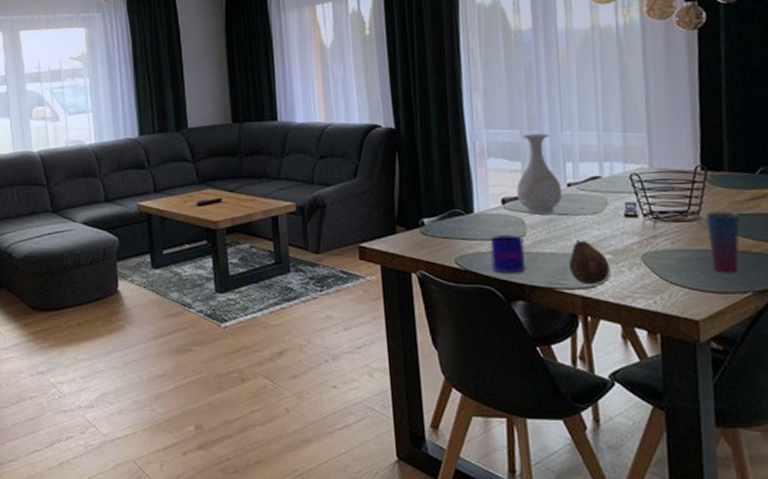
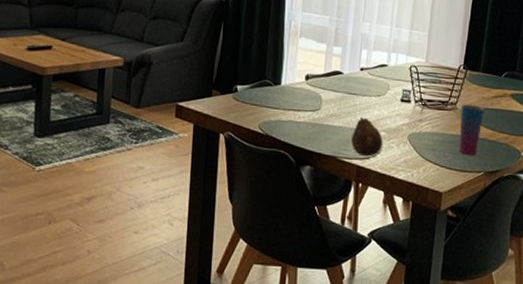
mug: present [490,235,525,274] -> none [288,107,319,142]
vase: present [516,133,563,215] -> none [319,20,356,93]

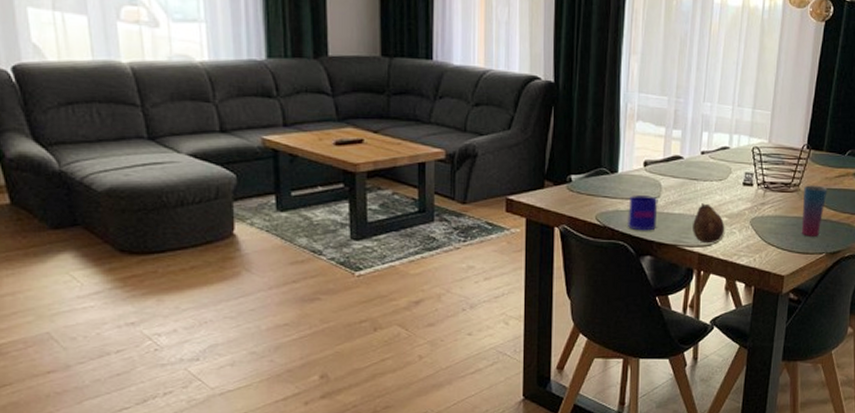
mug: none [288,107,319,142] -> present [627,195,658,231]

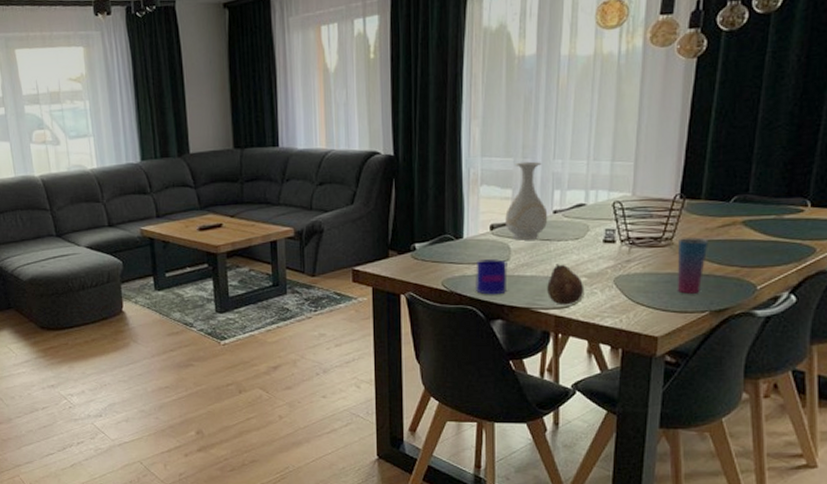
vase: none [658,101,697,178] -> present [505,161,548,240]

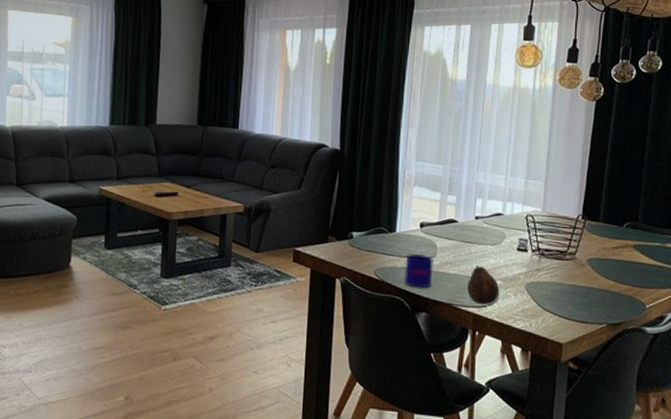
vase: present [505,161,548,240] -> none [433,169,471,241]
cup: present [677,237,709,294] -> none [579,254,606,306]

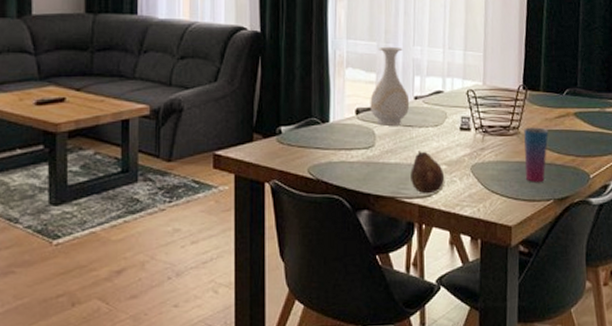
mug: present [403,254,434,289] -> none [341,145,373,183]
vase: none [433,169,471,241] -> present [370,46,410,126]
cup: none [579,254,606,306] -> present [523,127,549,182]

